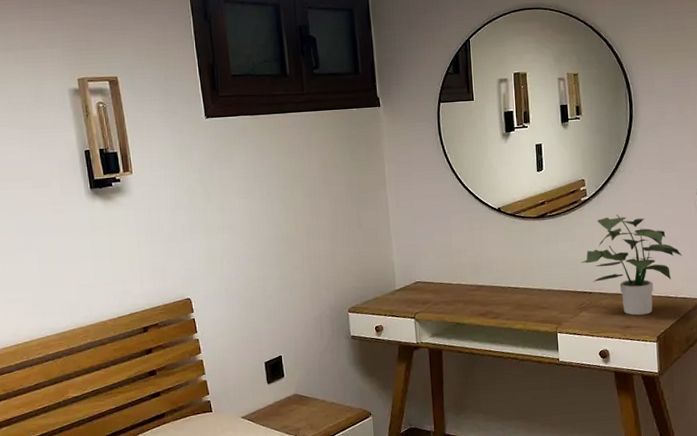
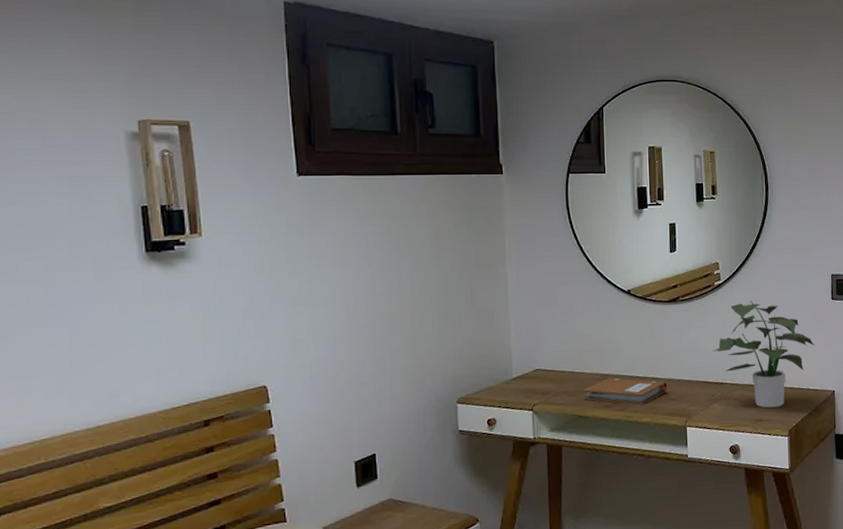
notebook: none [459,288,539,313] -> present [582,378,668,405]

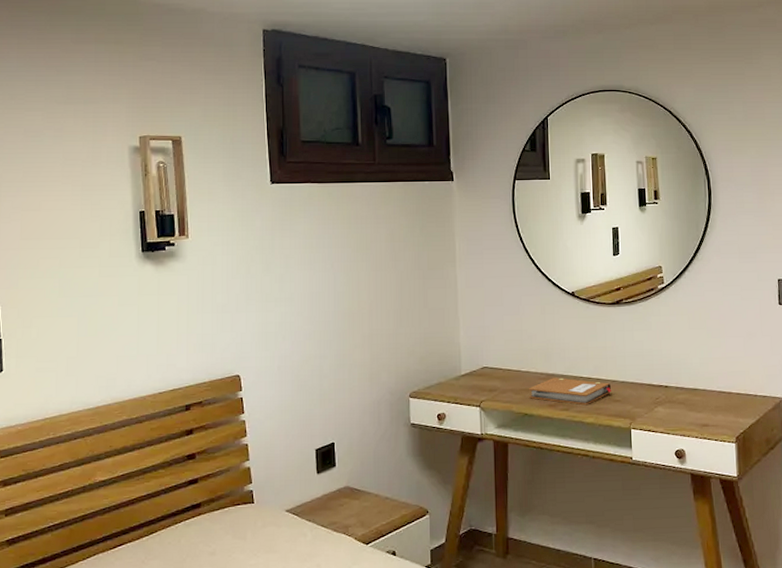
potted plant: present [713,300,815,408] -> none [657,304,762,413]

